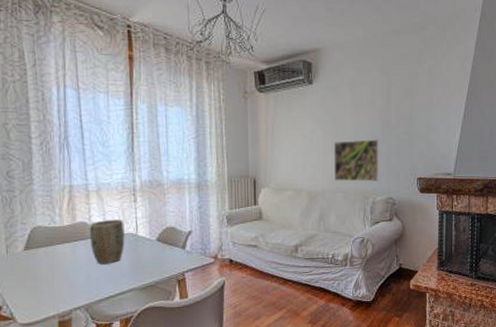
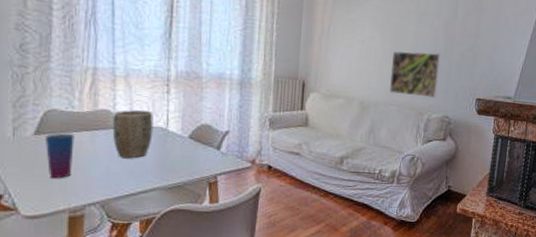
cup: none [34,246,59,288] -> present [46,133,75,179]

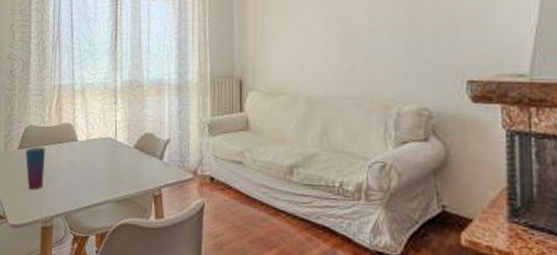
plant pot: present [112,109,154,159] -> none [73,121,104,170]
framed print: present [389,51,441,98] -> none [341,26,407,85]

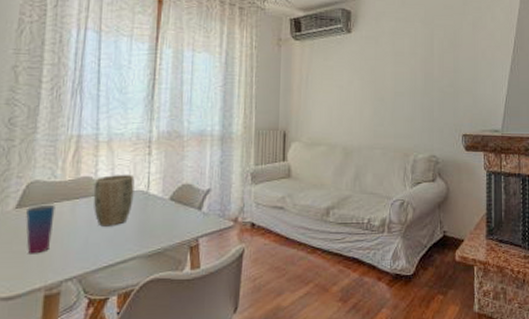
plant pot: none [73,121,104,170] -> present [93,174,135,227]

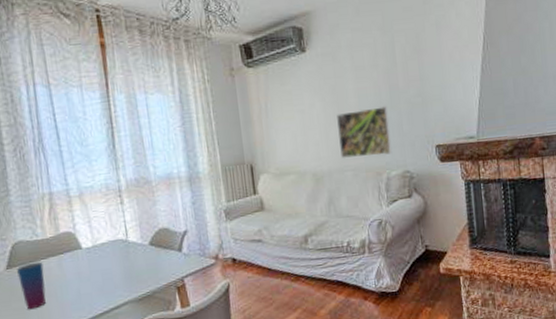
plant pot: present [93,174,135,227] -> none [74,224,115,278]
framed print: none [372,91,422,137] -> present [337,105,393,159]

